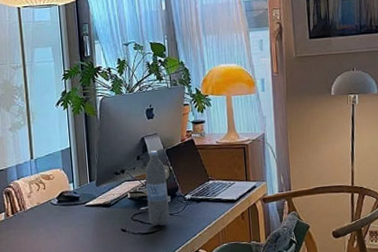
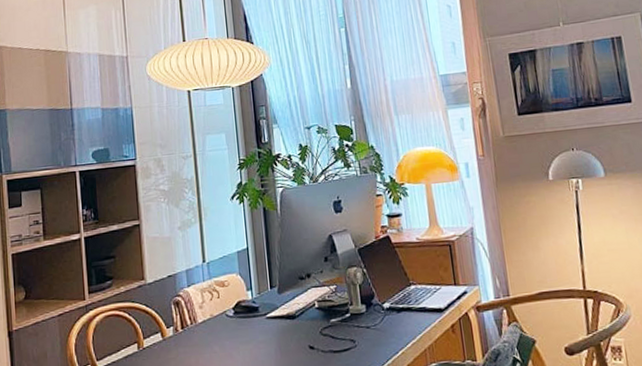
water bottle: present [145,150,170,227] -> none [334,250,366,343]

